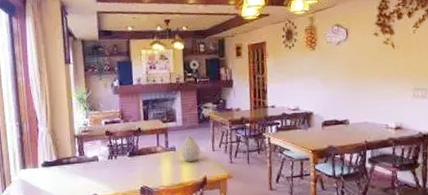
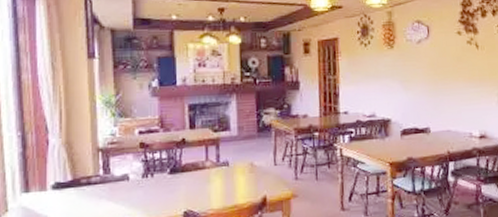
vase: present [180,136,201,162] -> none [235,147,260,180]

